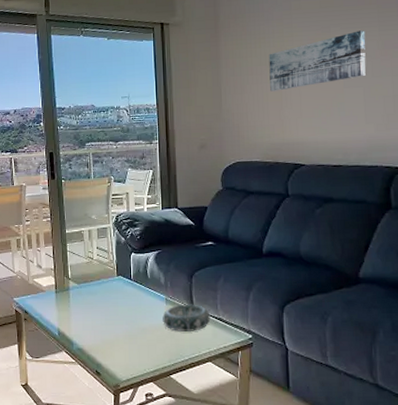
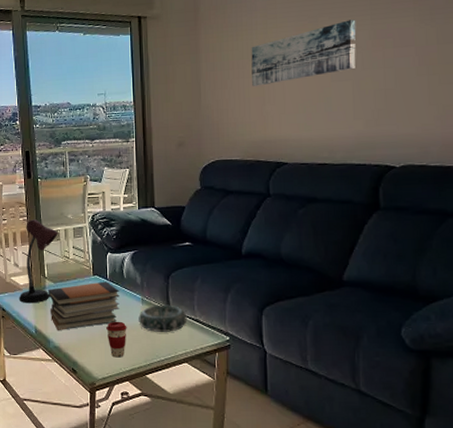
desk lamp: none [41,220,82,306] -> present [19,219,58,304]
book stack: none [72,281,144,332] -> present [48,281,120,330]
coffee cup: none [130,321,151,359] -> present [106,321,127,358]

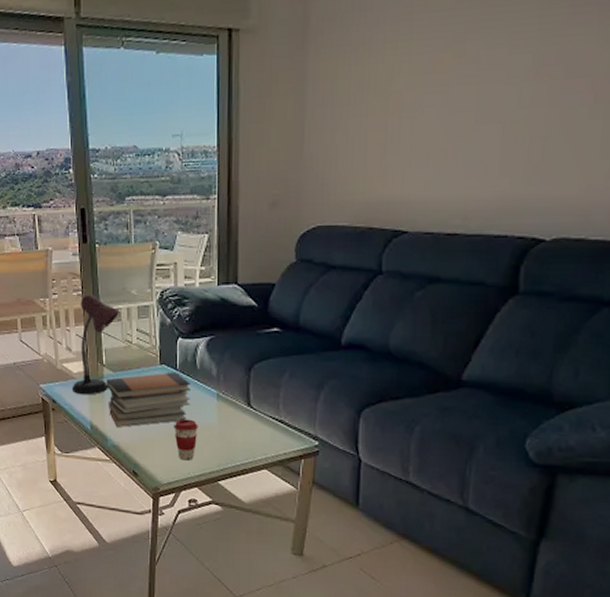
decorative bowl: present [138,304,187,332] -> none [212,401,270,434]
wall art: present [251,19,356,86] -> none [371,37,518,129]

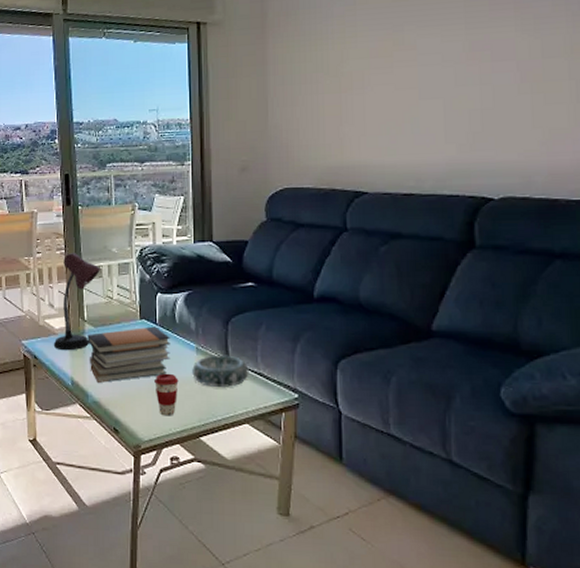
decorative bowl: none [212,401,270,434] -> present [192,355,249,387]

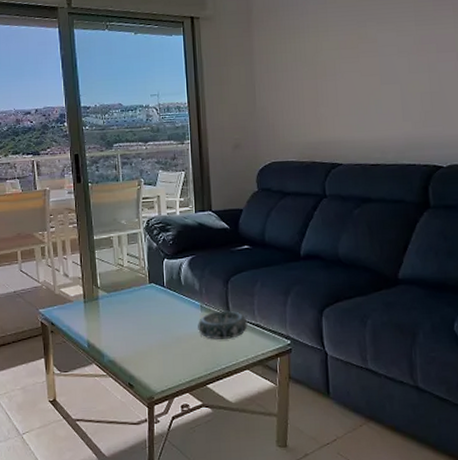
desk lamp: present [53,253,100,351] -> none [69,226,111,316]
book stack: present [87,326,170,383] -> none [101,289,178,343]
coffee cup: present [154,373,179,416] -> none [164,330,186,369]

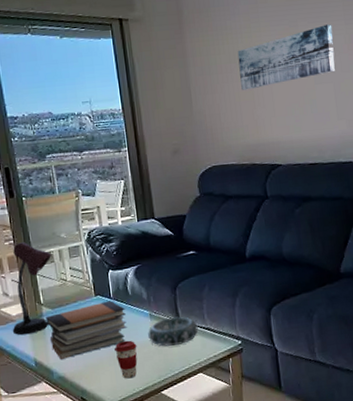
desk lamp: none [69,226,111,316] -> present [12,242,52,335]
book stack: none [101,289,178,343] -> present [46,300,127,359]
coffee cup: none [164,330,186,369] -> present [115,340,137,379]
wall art: none [303,25,403,88] -> present [237,24,335,90]

